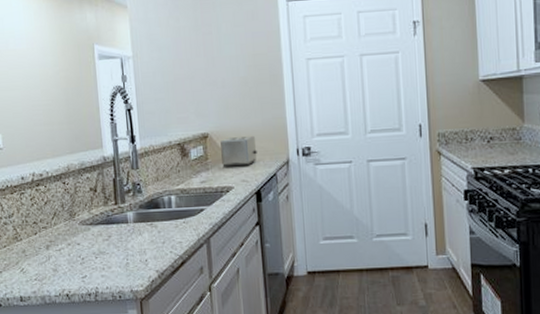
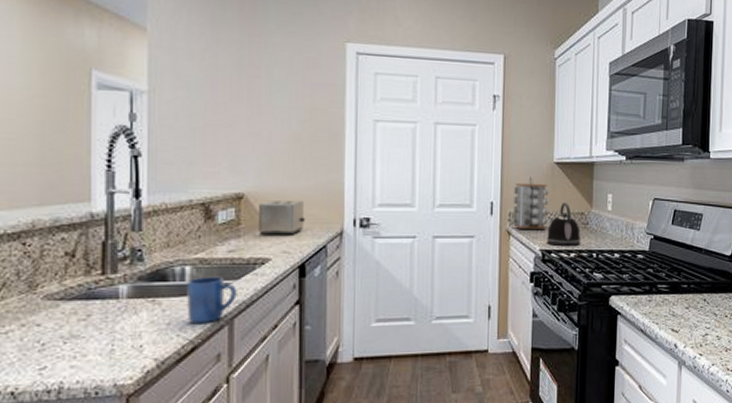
mug: none [173,203,211,242] -> present [187,276,237,323]
spice rack: none [440,95,478,150] -> present [512,176,549,230]
kettle: none [477,118,515,164] -> present [546,202,581,247]

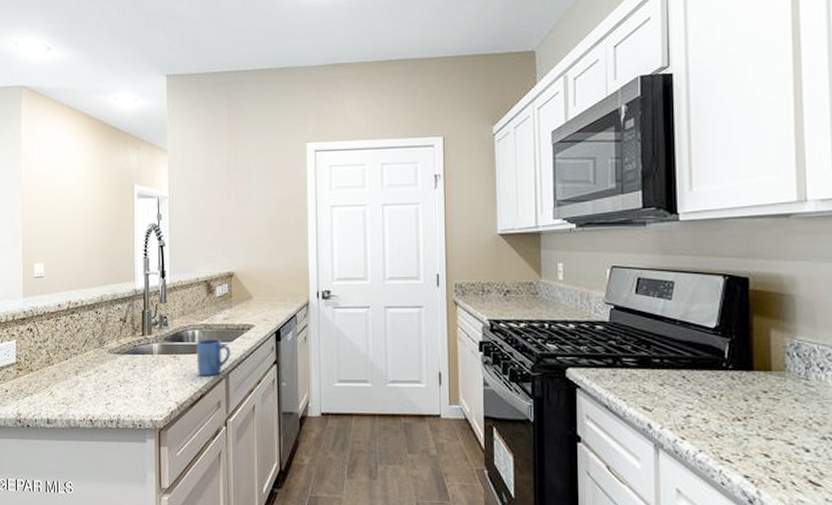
toaster: present [259,199,305,235] -> none [245,276,279,306]
spice rack: present [512,176,549,230] -> none [458,248,494,301]
kettle: present [546,202,581,247] -> none [493,272,531,317]

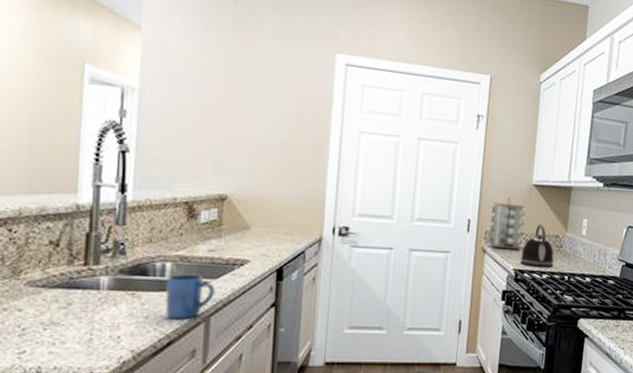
spice rack: none [458,248,494,301] -> present [488,196,526,250]
kettle: none [493,272,531,317] -> present [519,224,555,268]

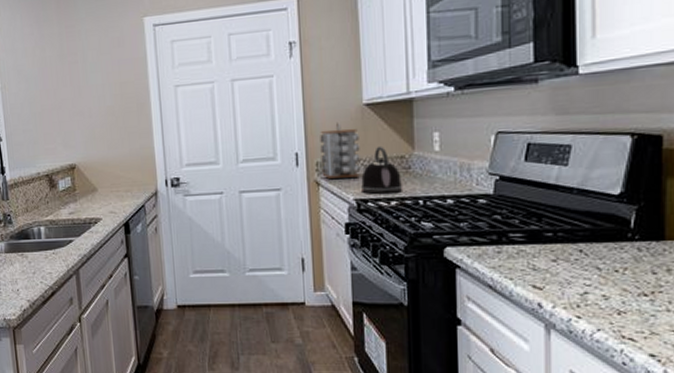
mug: present [165,273,215,319] -> none [43,234,79,272]

